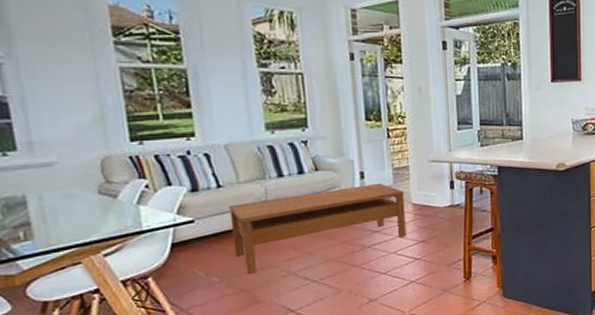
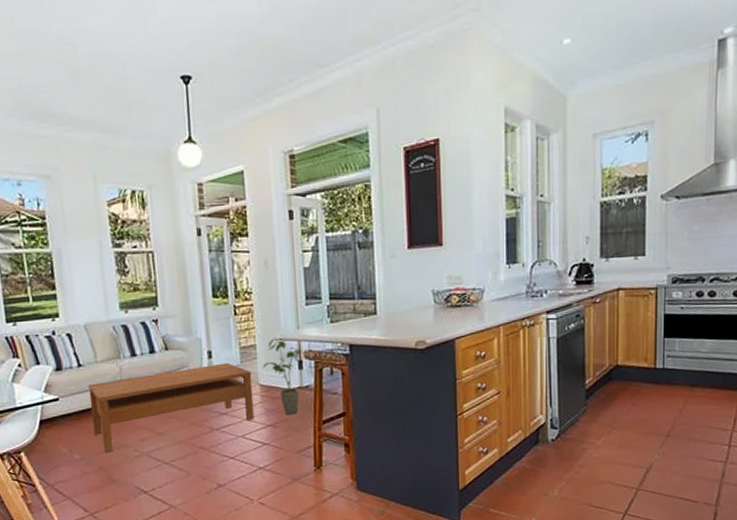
house plant: none [414,160,455,232] -> present [262,338,304,415]

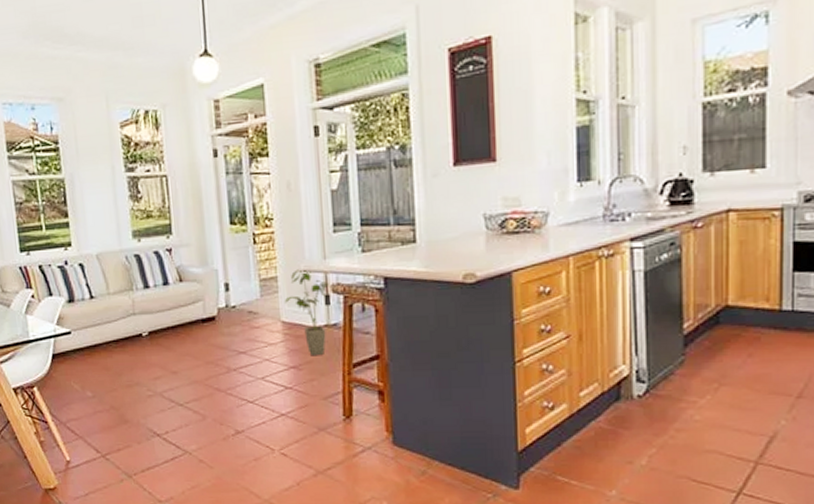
coffee table: present [88,363,255,453] -> none [100,296,276,391]

